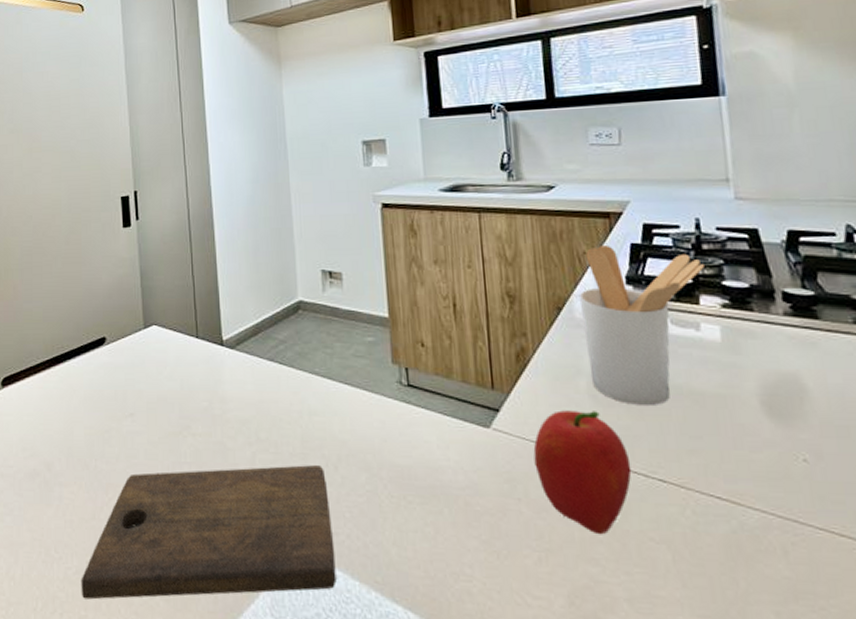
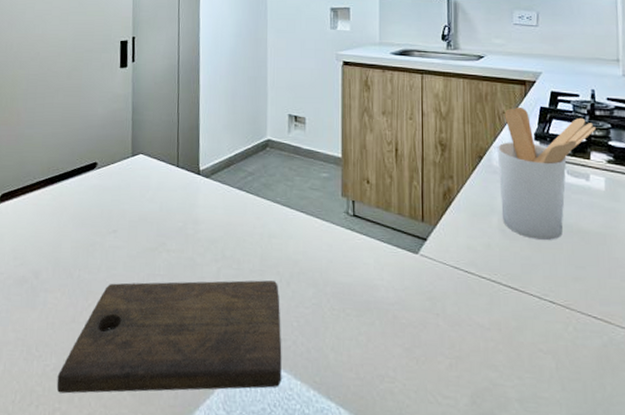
fruit: present [533,410,632,535] -> none [452,241,529,346]

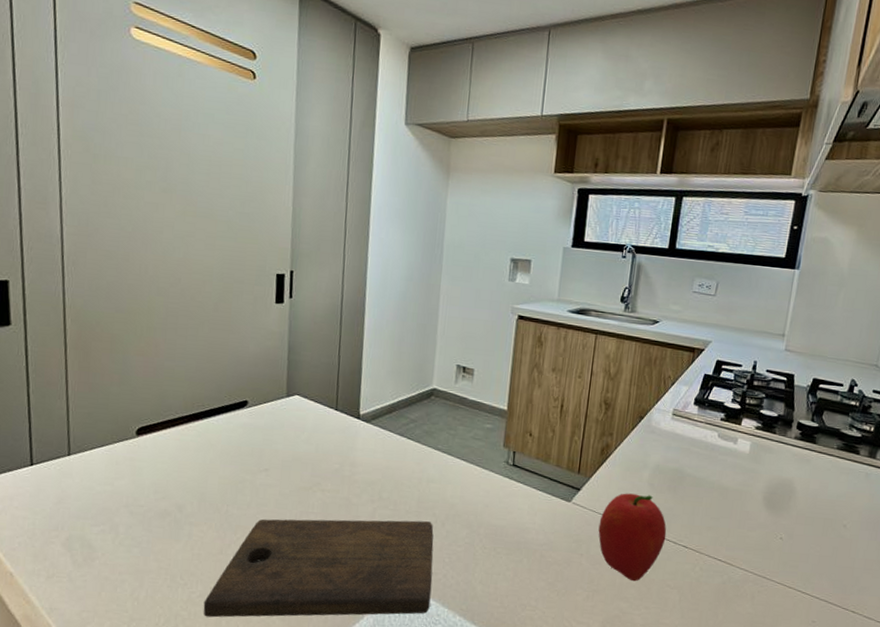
fruit: none [452,241,529,346] -> present [598,493,667,582]
utensil holder: present [497,106,596,241] -> none [653,372,752,495]

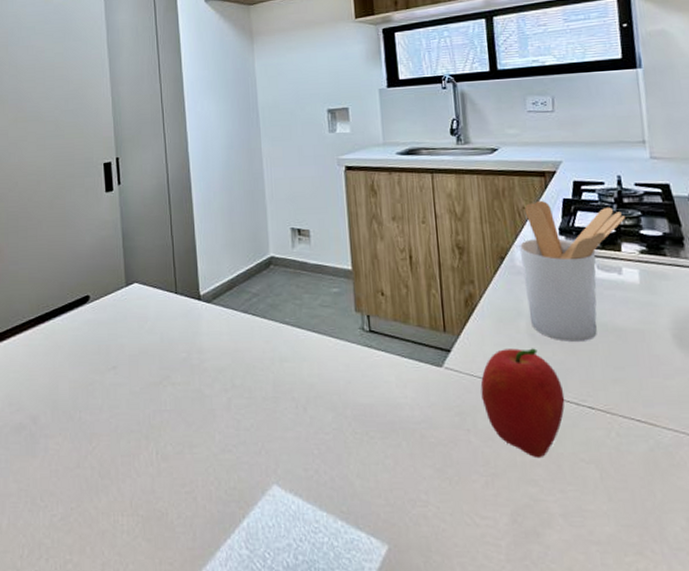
cutting board: present [203,519,434,618] -> none [66,408,306,544]
utensil holder: none [653,372,752,495] -> present [519,200,625,343]

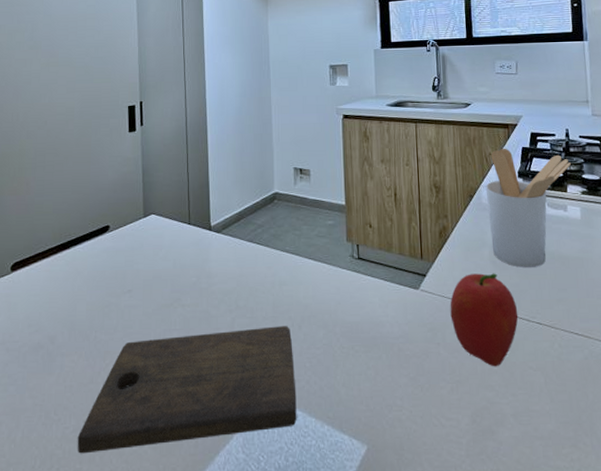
cutting board: none [66,408,306,544] -> present [77,326,297,454]

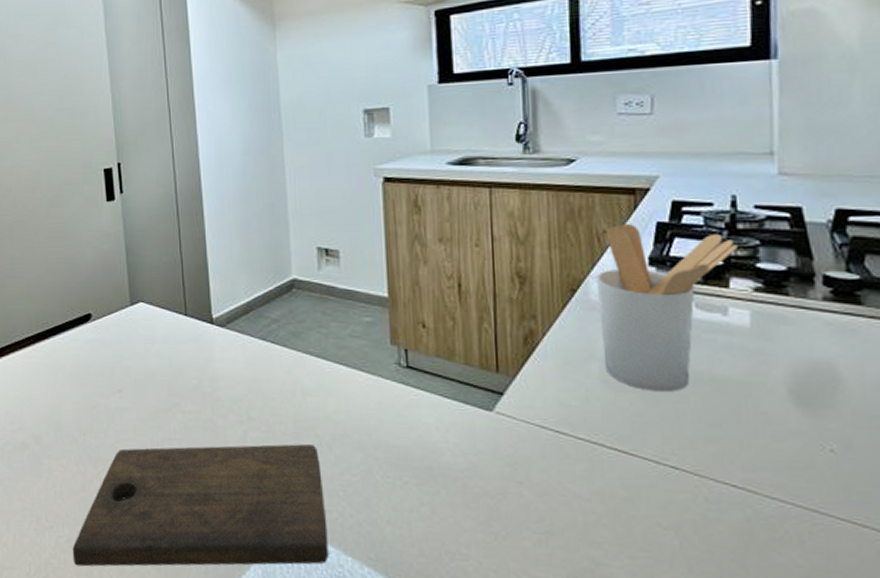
fruit: present [450,273,518,367] -> none [538,395,642,520]

